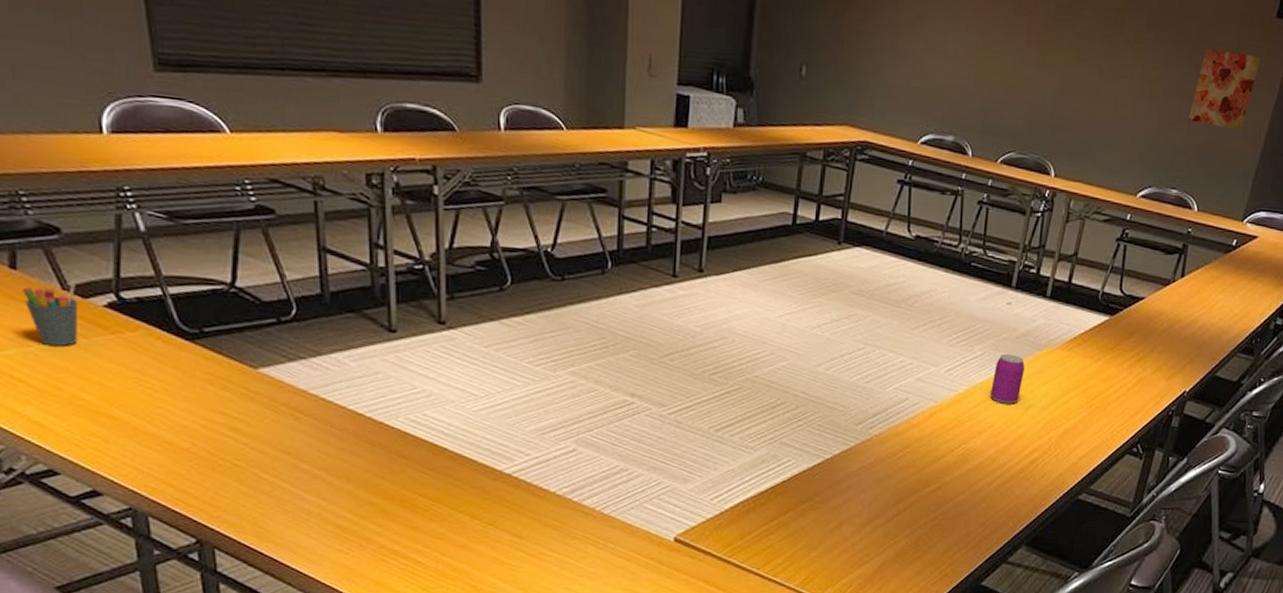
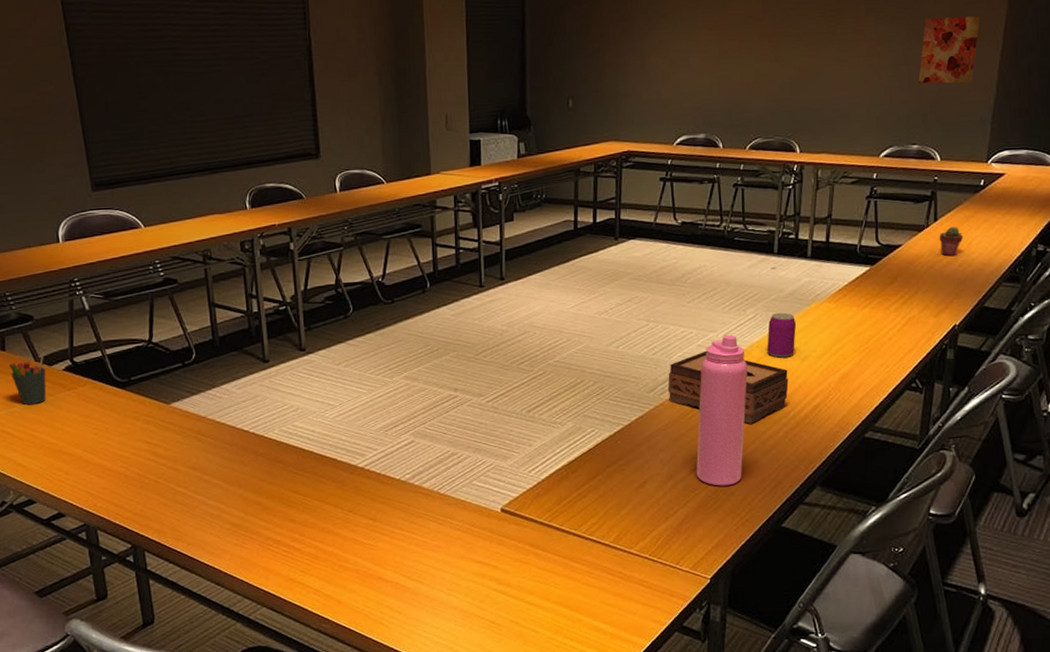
tissue box: none [877,385,1009,472] -> present [667,350,789,424]
water bottle: none [898,371,968,536] -> present [696,334,749,486]
potted succulent: none [1182,286,1208,317] -> present [939,227,964,256]

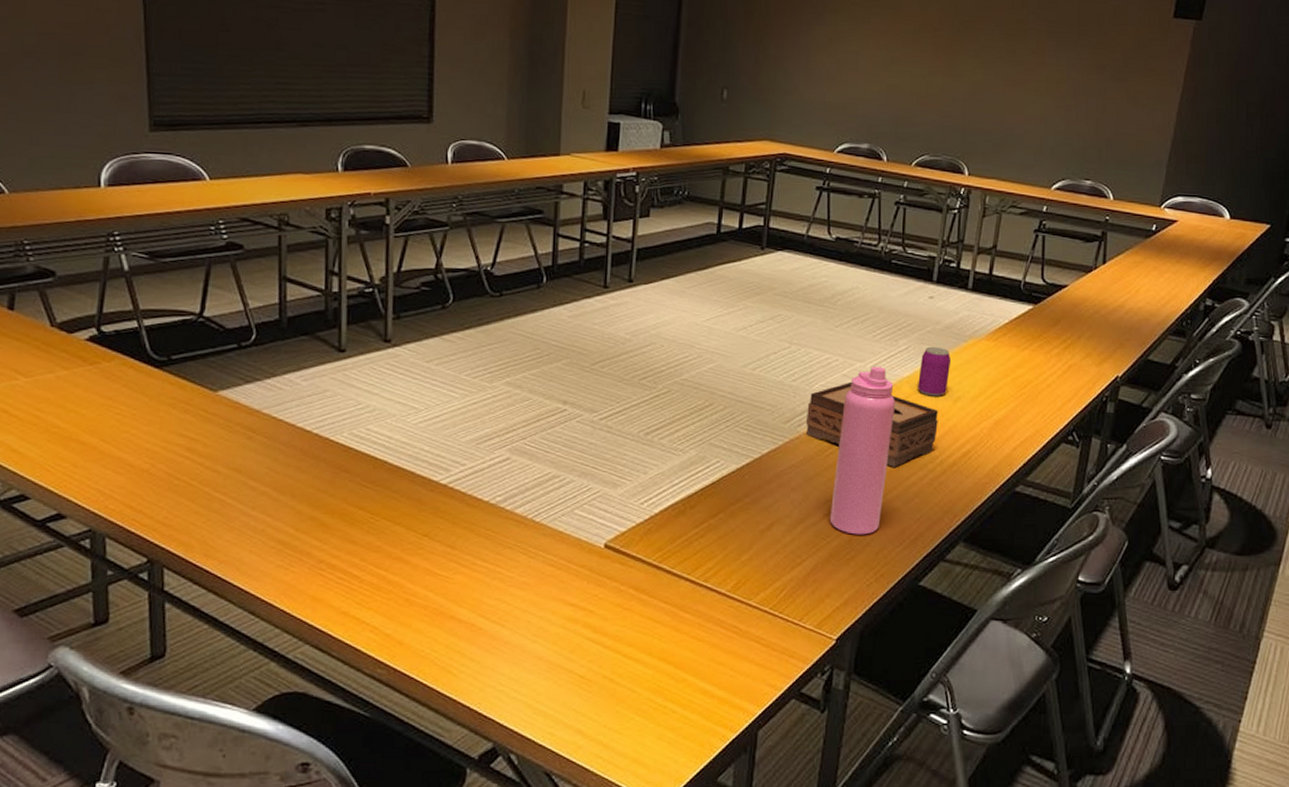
pen holder: present [10,353,46,405] -> none [17,317,64,379]
wall art: present [918,16,981,84] -> none [1096,49,1163,123]
potted succulent: present [939,227,964,256] -> none [1106,271,1132,302]

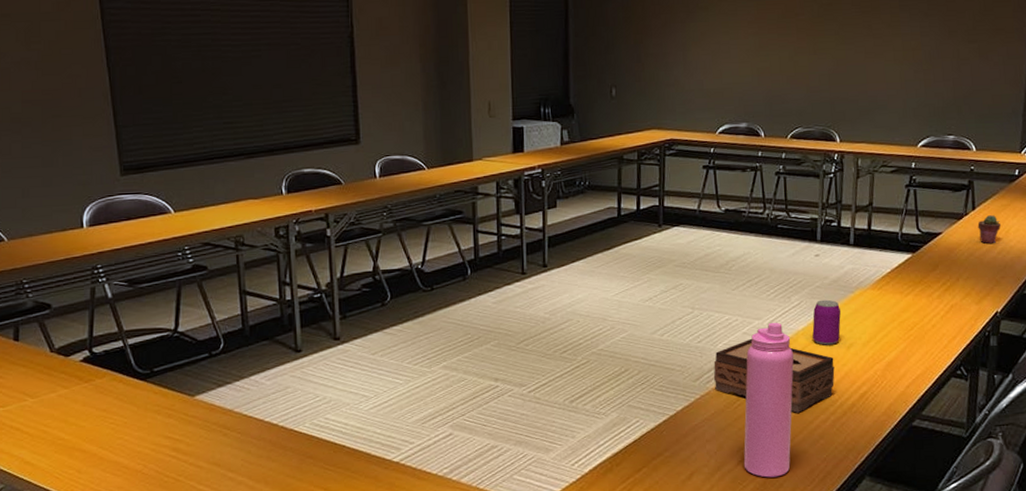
potted succulent: none [1106,271,1132,302] -> present [977,215,1001,244]

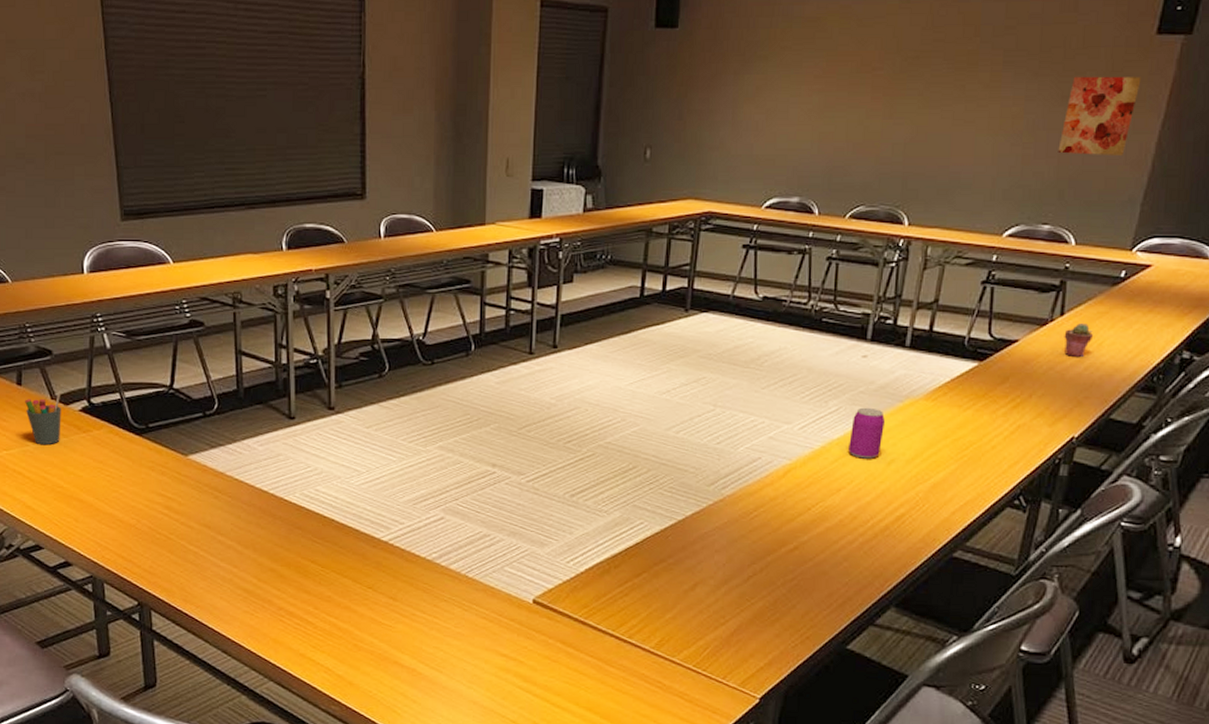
pen holder: none [23,343,62,399] -> present [25,391,61,445]
tissue box: present [713,338,835,413] -> none [730,444,870,531]
water bottle: present [743,322,795,478] -> none [754,428,825,597]
wall art: none [951,14,1008,78] -> present [1058,76,1142,157]

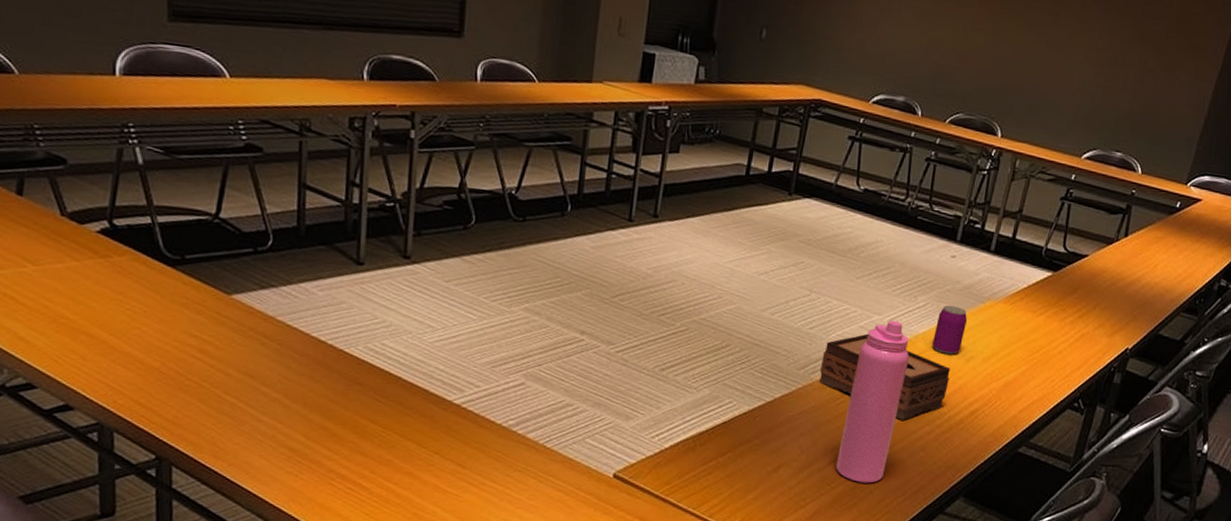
pen holder: present [25,391,61,445] -> none [26,207,75,268]
tissue box: none [730,444,870,531] -> present [819,333,951,420]
water bottle: none [754,428,825,597] -> present [835,320,910,484]
wall art: present [1058,76,1142,157] -> none [1133,20,1205,99]
potted succulent: present [1064,323,1094,357] -> none [1125,245,1151,276]

